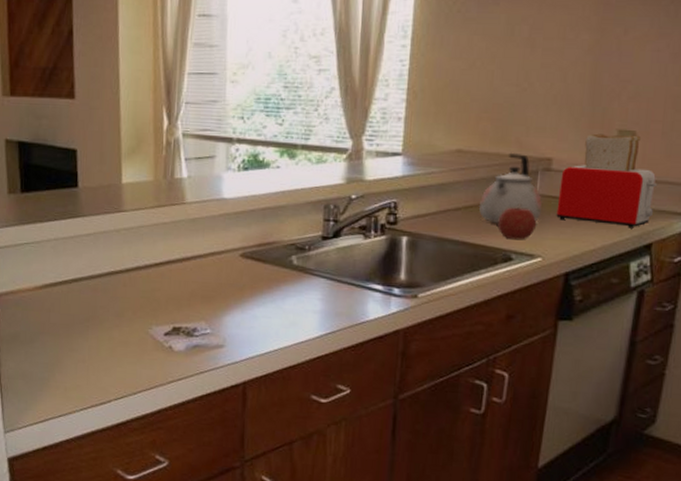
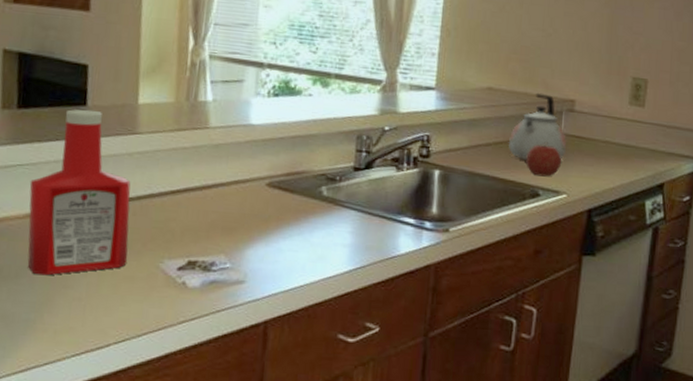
ketchup bottle: none [36,191,121,341] -> present [27,109,131,276]
toaster: present [556,133,658,228] -> none [579,79,668,169]

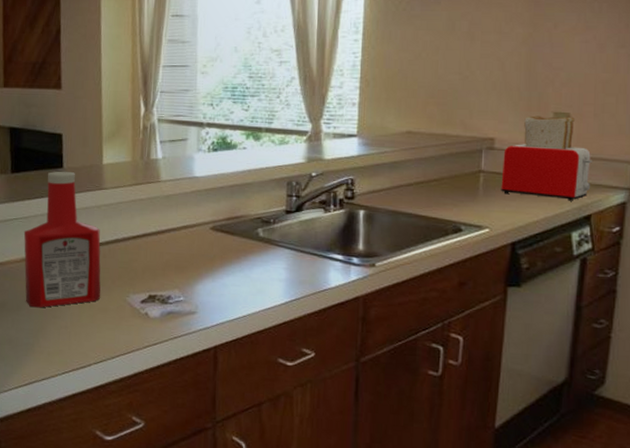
kettle: present [508,92,567,161] -> none [429,133,488,198]
fruit: present [526,141,561,177] -> none [447,179,482,213]
toaster: none [579,79,668,169] -> present [501,115,593,201]

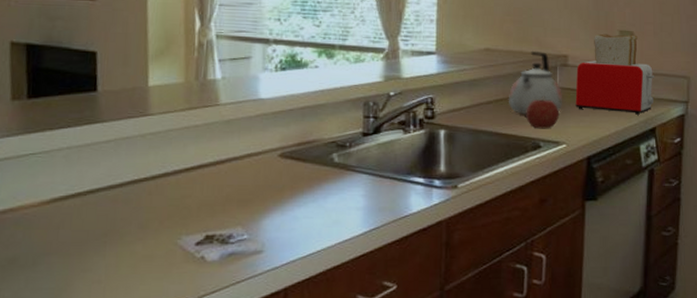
ketchup bottle: present [23,171,101,308] -> none [43,95,146,261]
kettle: none [429,133,488,198] -> present [508,50,563,115]
fruit: none [447,179,482,213] -> present [526,96,559,129]

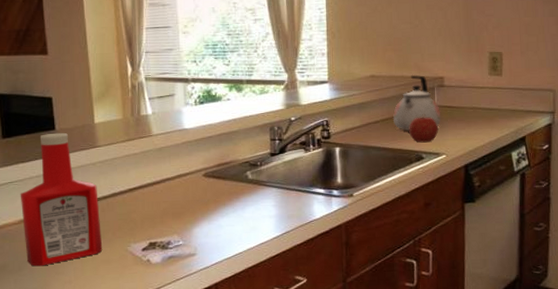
ketchup bottle: none [43,95,146,261] -> present [20,132,103,266]
toaster: present [575,33,655,115] -> none [452,55,524,126]

